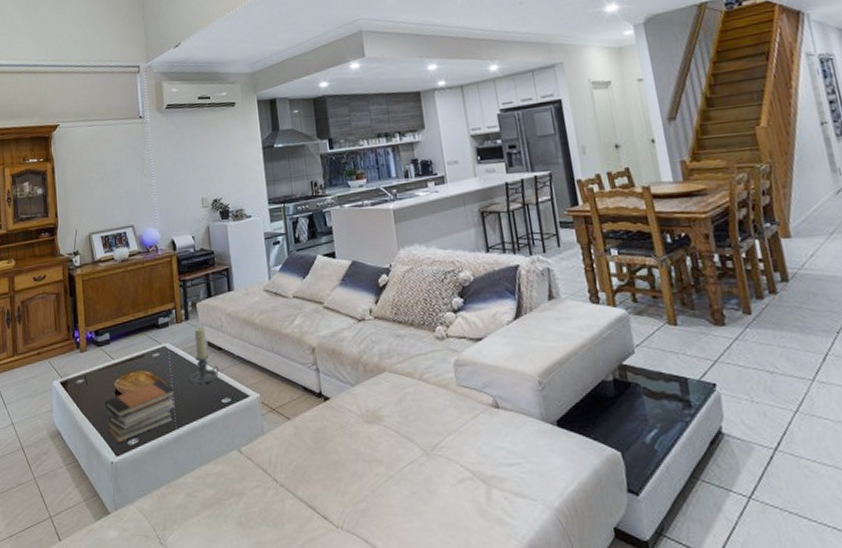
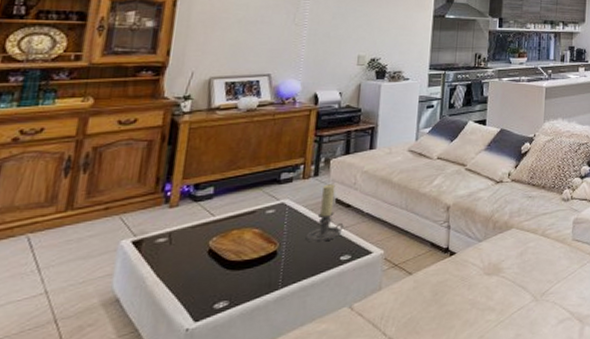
book stack: present [105,380,176,443] -> none [188,237,287,307]

